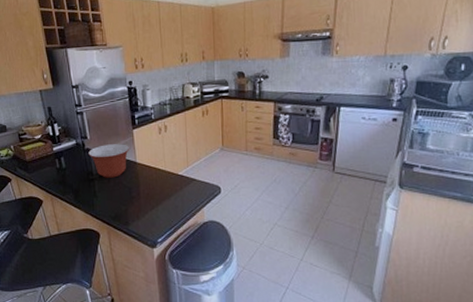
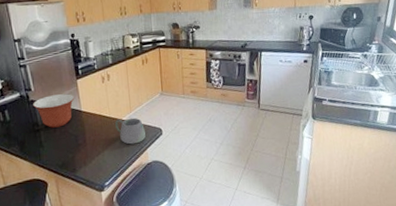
mug: none [171,173,202,201] -> present [115,117,146,145]

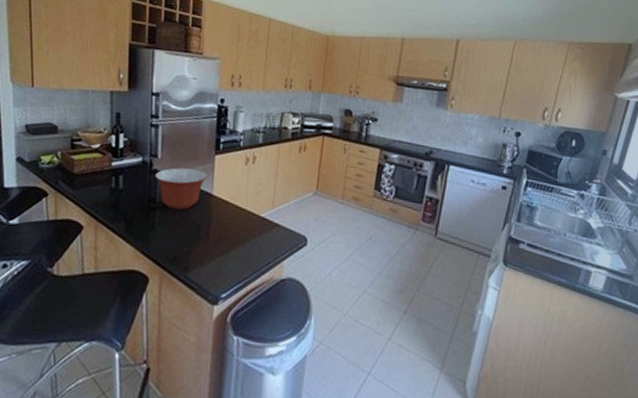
mug: present [115,117,146,145] -> none [250,214,286,251]

